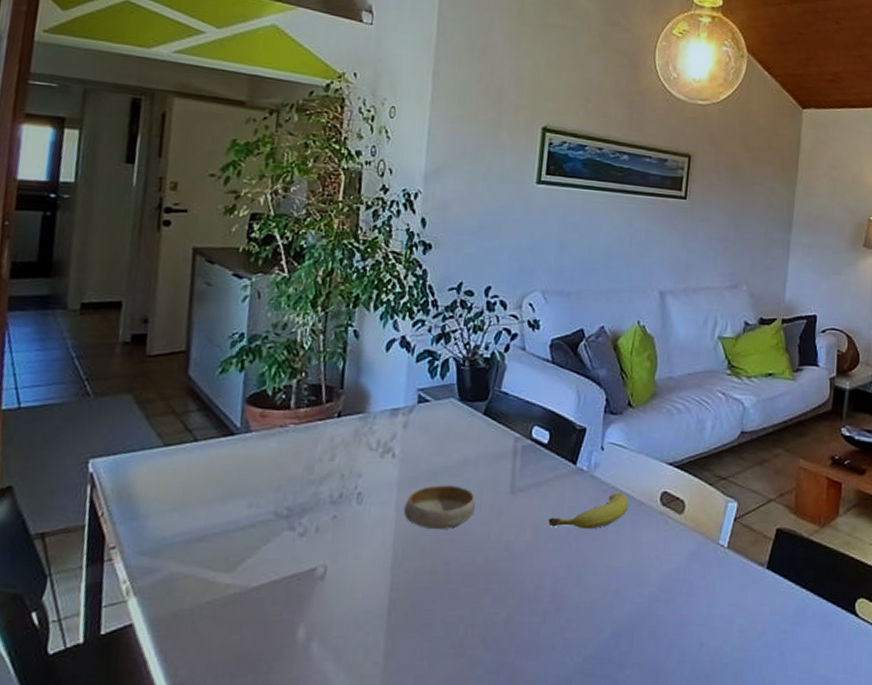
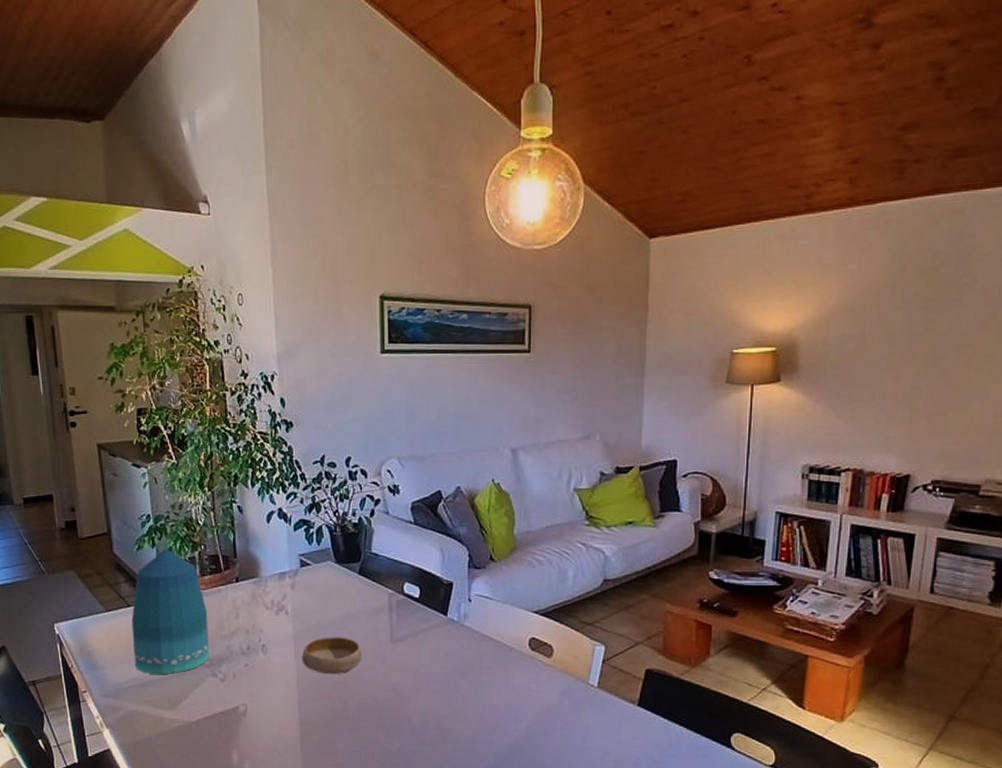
vase: none [189,373,296,527] -> present [131,548,209,674]
fruit: present [548,492,629,530] -> none [427,639,500,673]

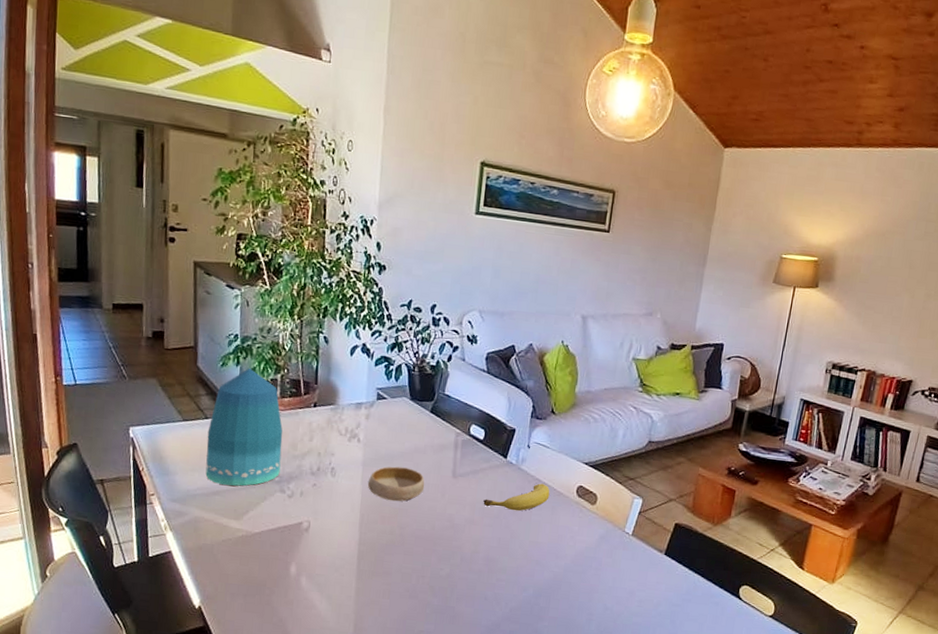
fruit: none [427,639,500,673] -> present [483,483,550,511]

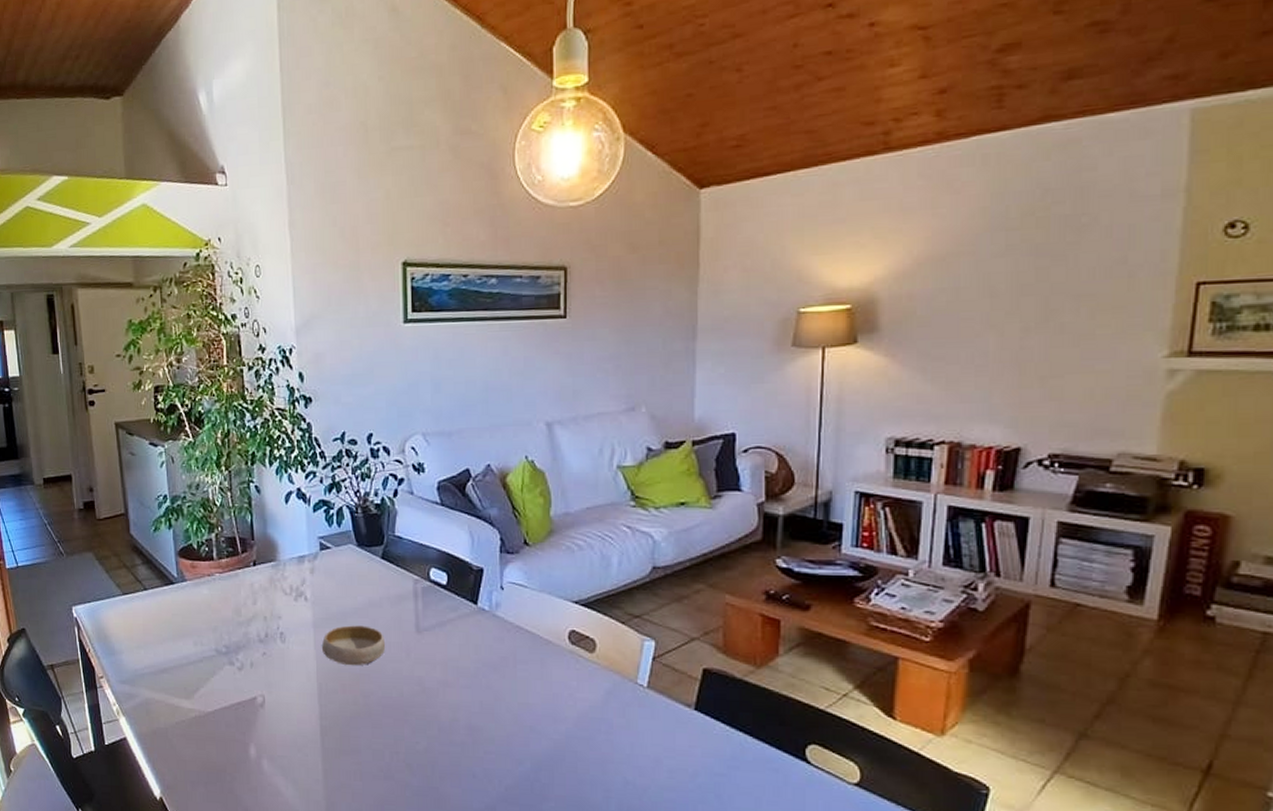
vase: present [205,368,283,486] -> none [148,530,226,661]
fruit: present [483,483,550,511] -> none [456,631,536,668]

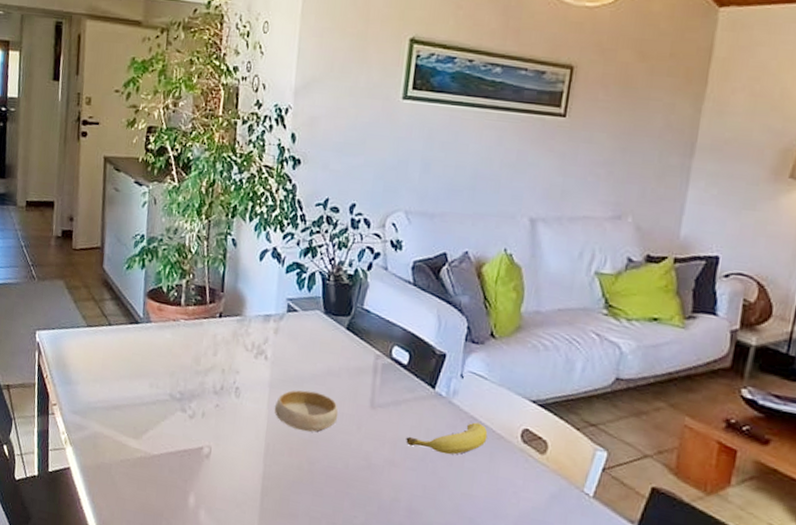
fruit: none [456,631,536,668] -> present [406,422,488,455]

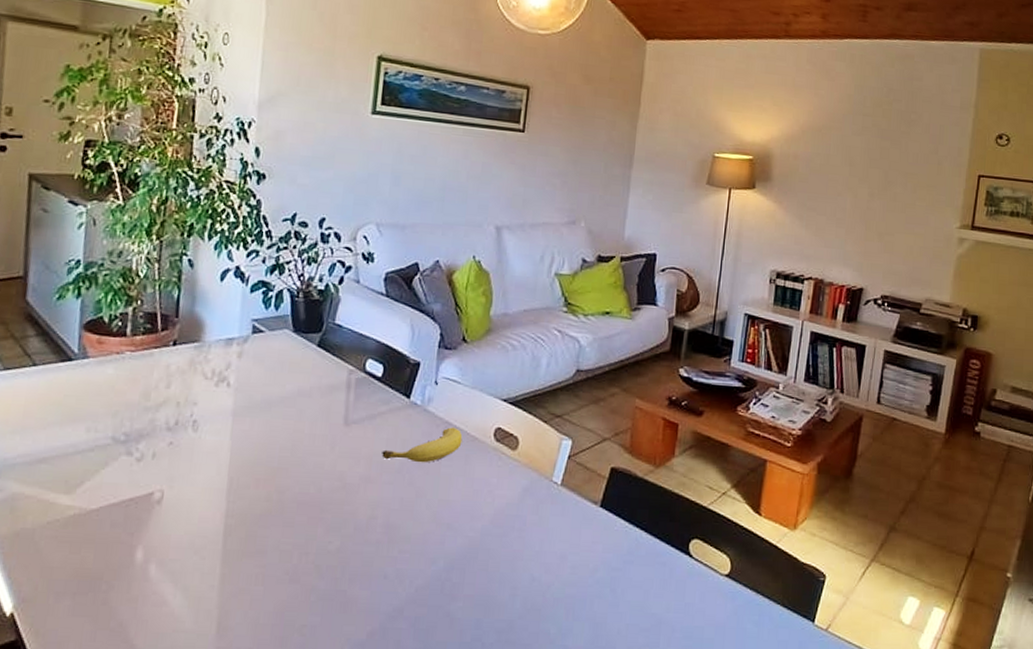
bowl: present [275,390,339,432] -> none [239,415,310,459]

